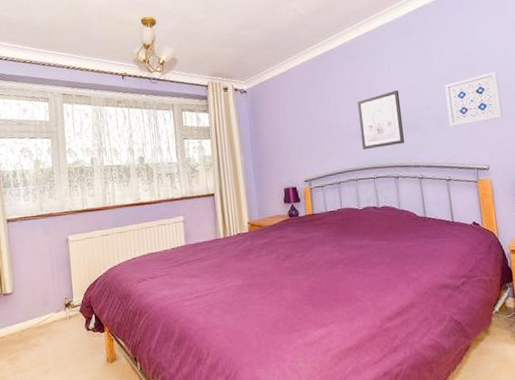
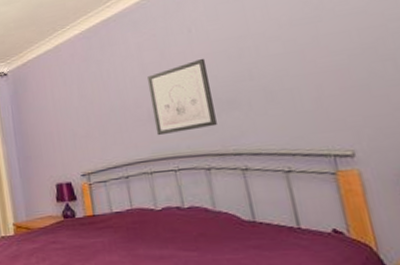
wall art: present [445,72,503,127] -> none [274,22,374,101]

